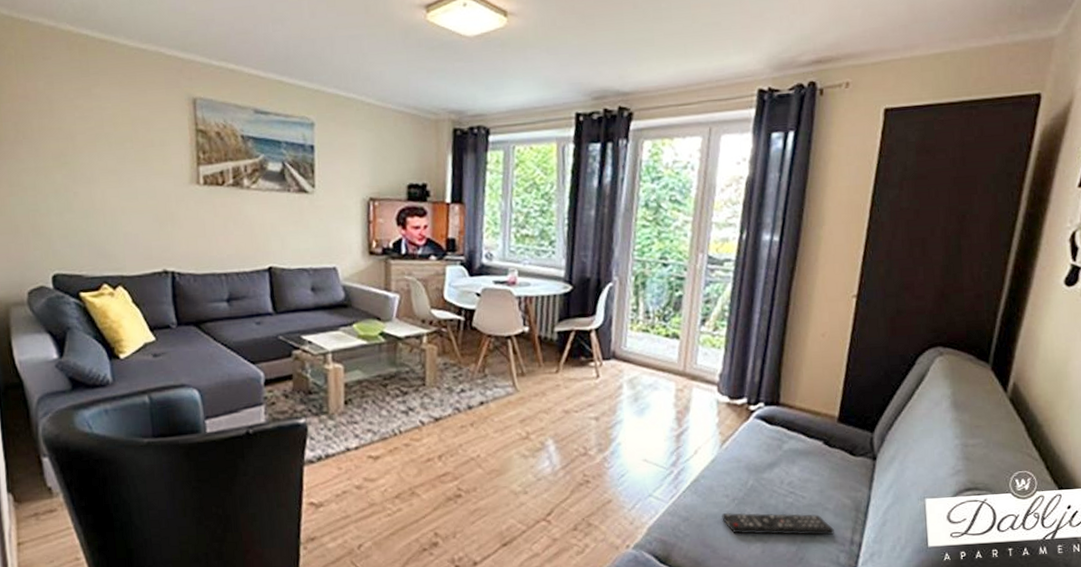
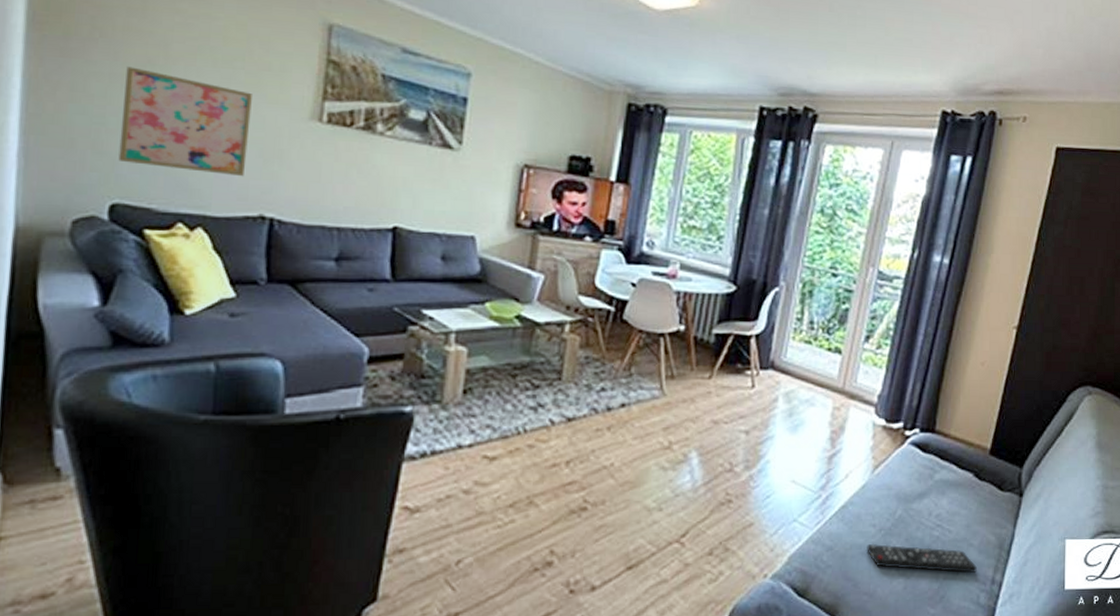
wall art: none [46,160,147,240] -> present [118,66,252,177]

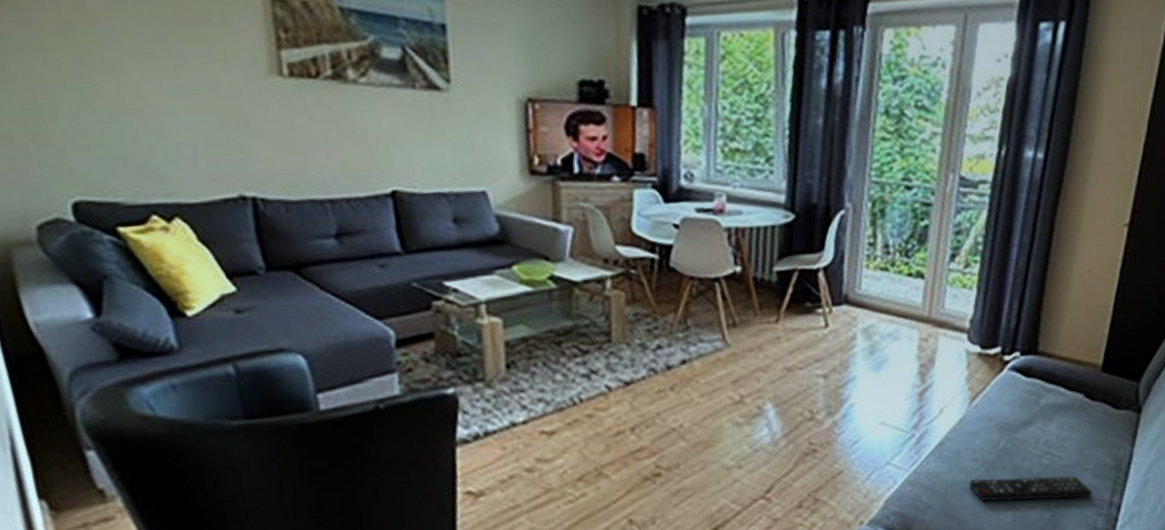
wall art: present [118,66,252,177] -> none [43,36,211,154]

